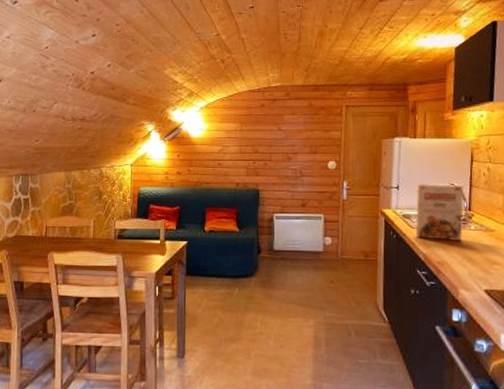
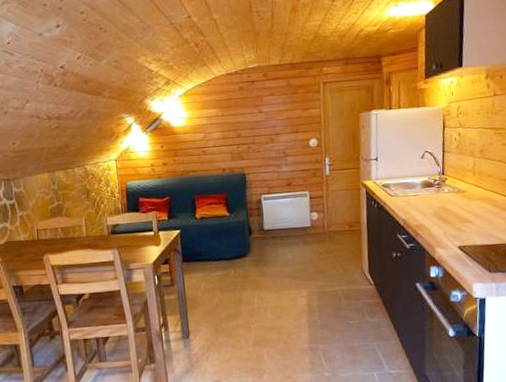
cereal box: present [415,182,464,242] -> none [394,151,438,206]

